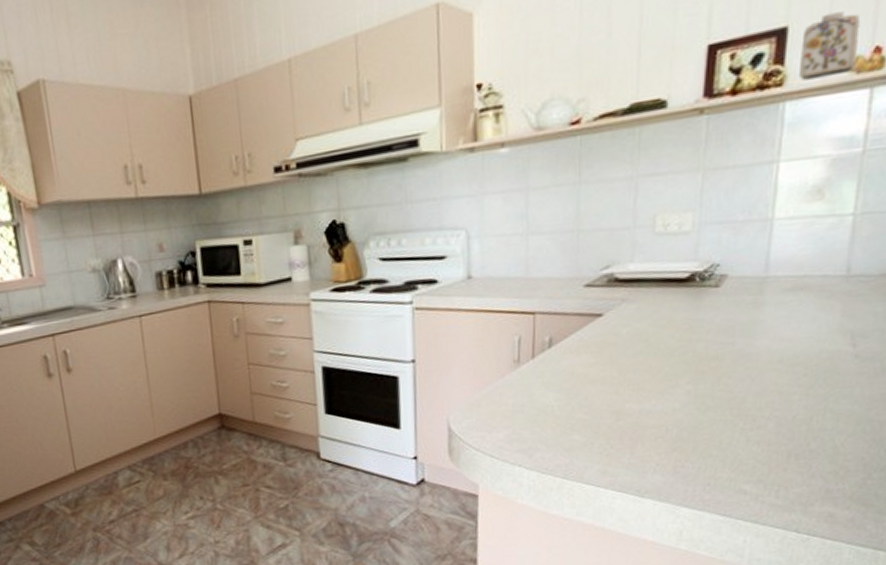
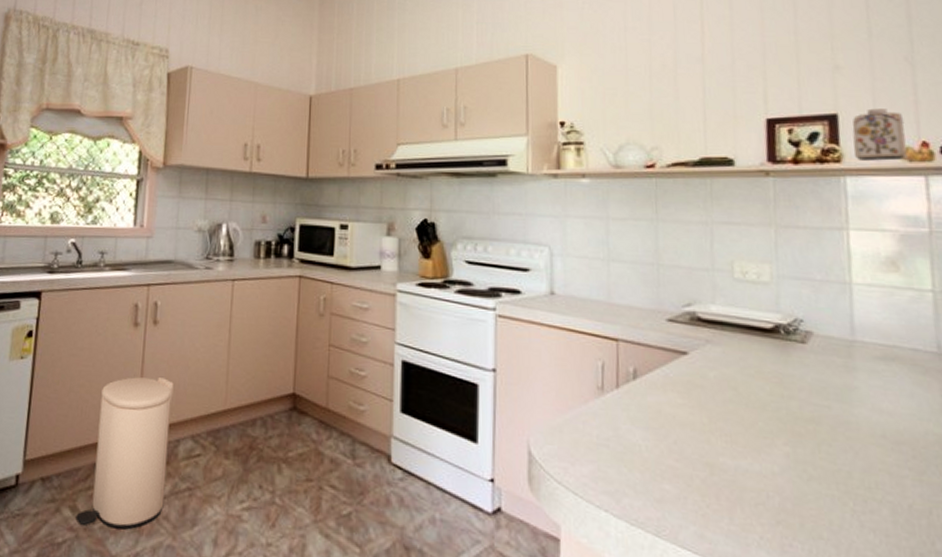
pedal bin: none [31,419,115,555] -> present [76,376,174,530]

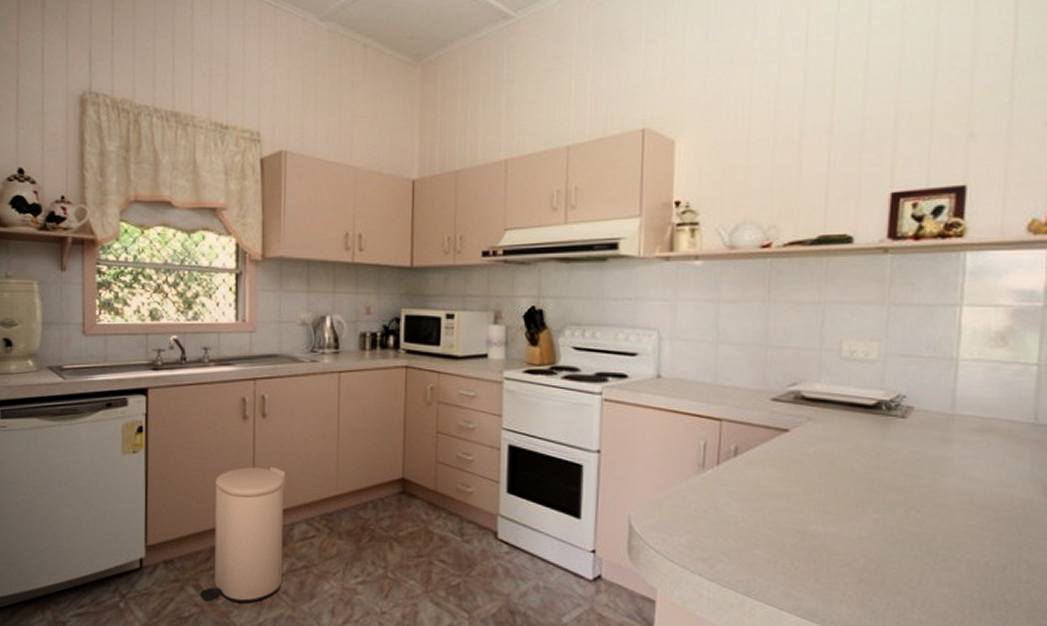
decorative jar: present [852,108,908,161] -> none [977,178,1035,234]

